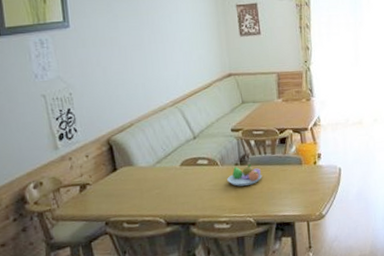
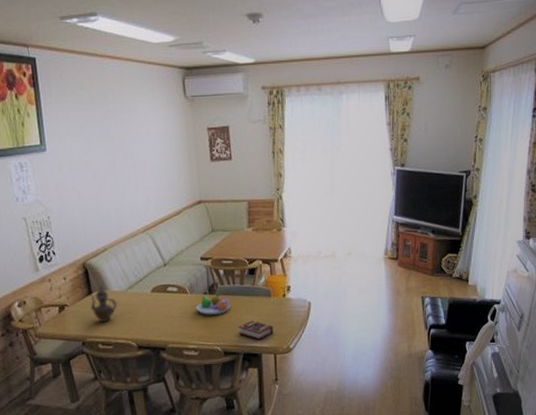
teapot: none [114,161,144,201] -> present [89,285,117,323]
book: none [270,189,306,208] -> present [238,320,274,340]

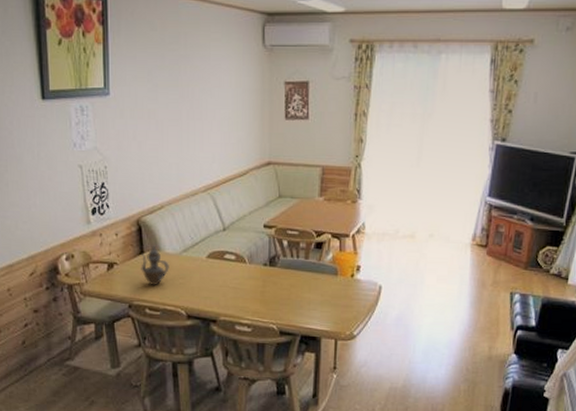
fruit bowl: present [196,294,231,315] -> none [254,266,292,289]
book: present [238,320,274,340] -> none [297,299,337,322]

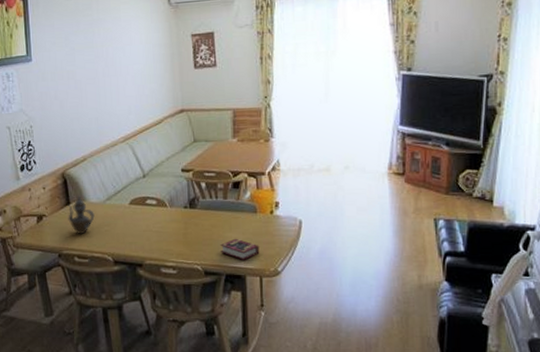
book: none [297,299,337,322] -> present [220,238,260,260]

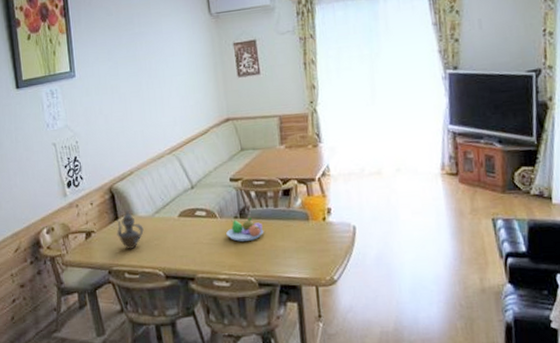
fruit bowl: none [175,208,213,231] -> present [226,218,264,242]
book: present [220,238,260,260] -> none [273,247,314,270]

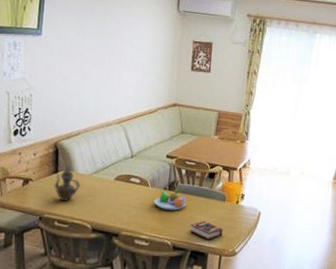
book: none [273,247,314,270] -> present [189,220,223,240]

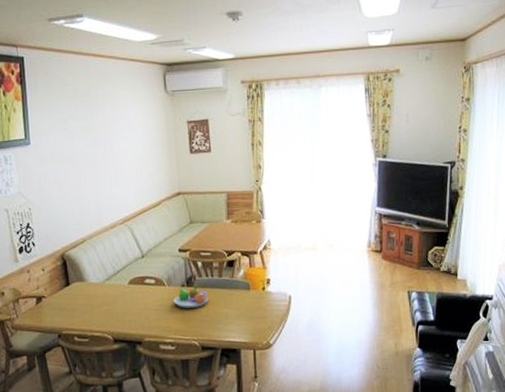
teapot: present [54,166,80,202] -> none [67,276,94,315]
book: present [189,220,223,240] -> none [216,314,253,335]

